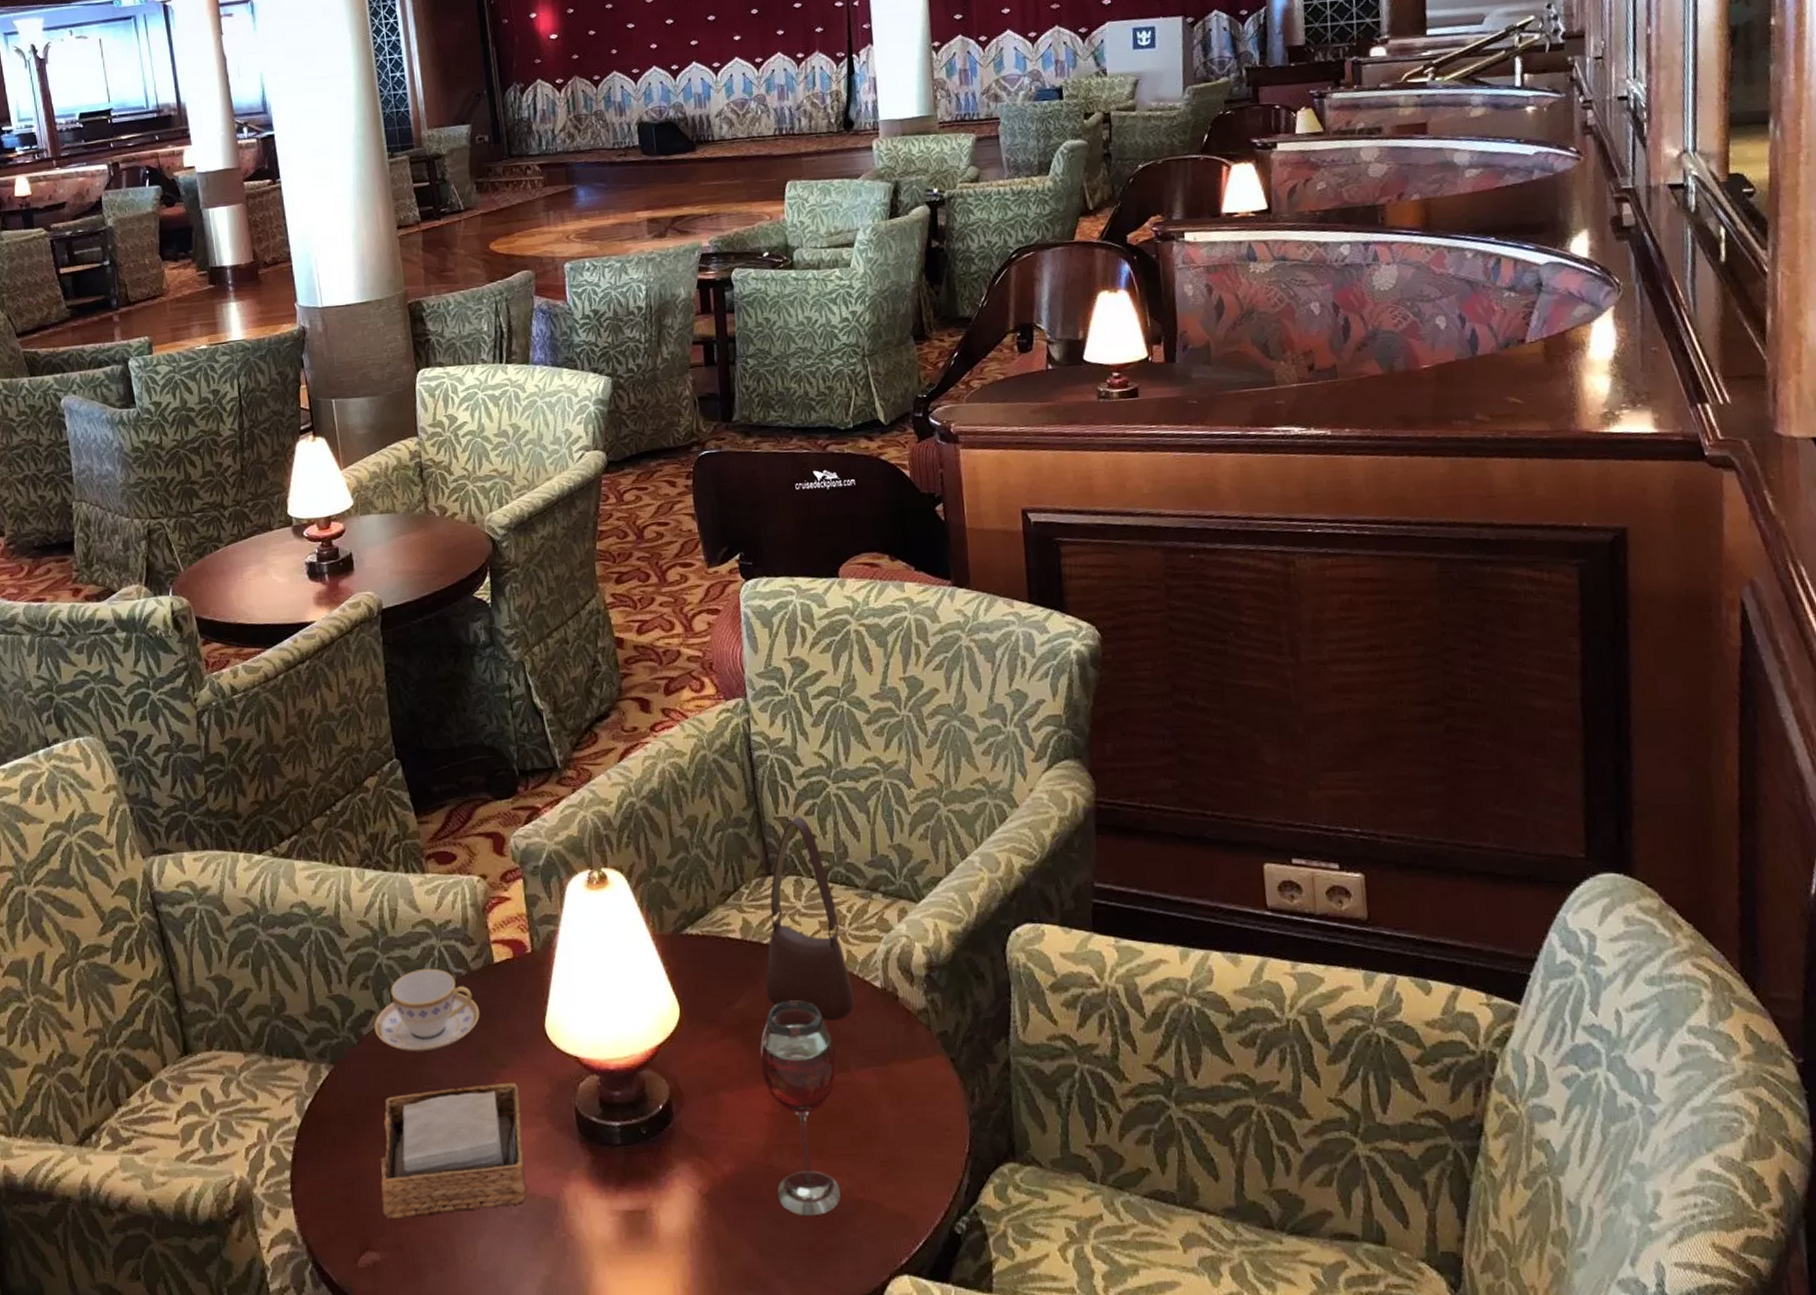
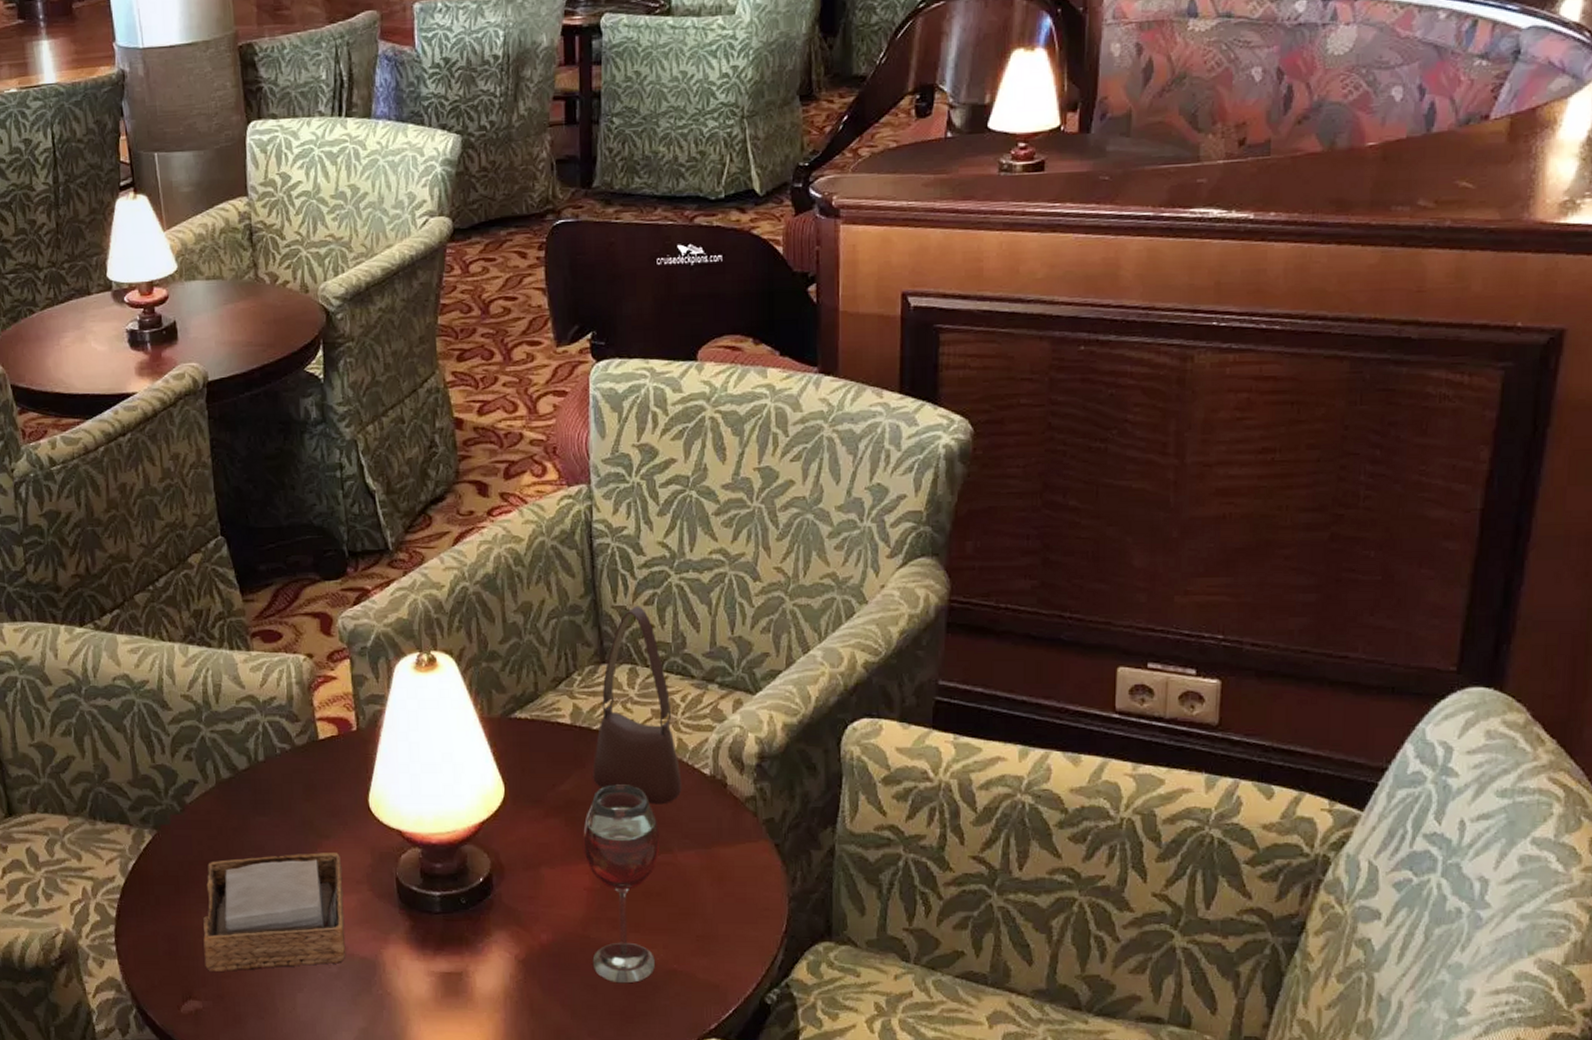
teacup: present [374,968,480,1053] -> none [197,742,304,821]

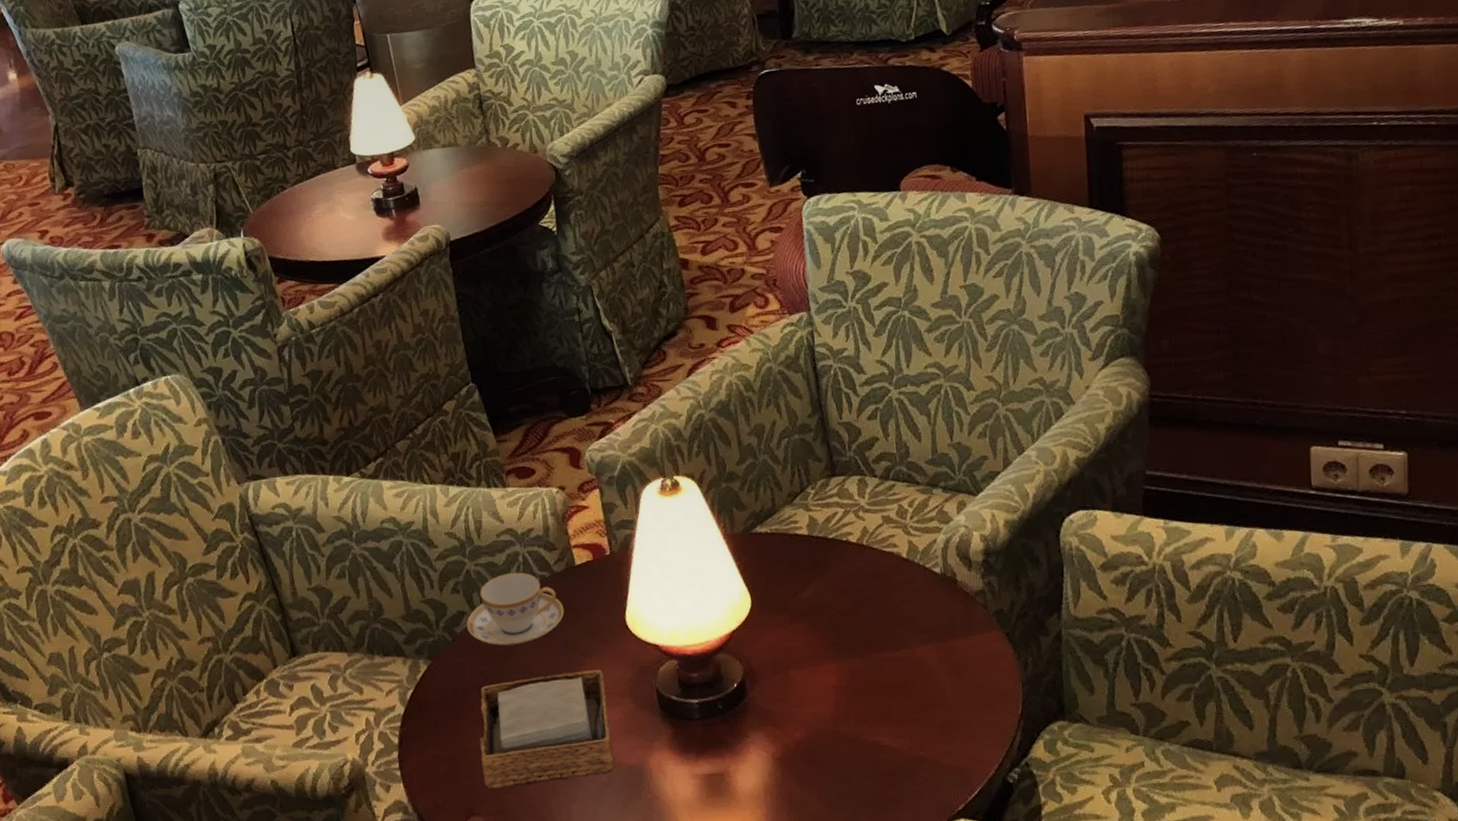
teacup: none [197,742,304,821] -> present [466,572,565,647]
wineglass: present [583,784,661,984] -> none [826,587,904,773]
shoulder bag: present [592,605,682,805] -> none [831,420,916,604]

